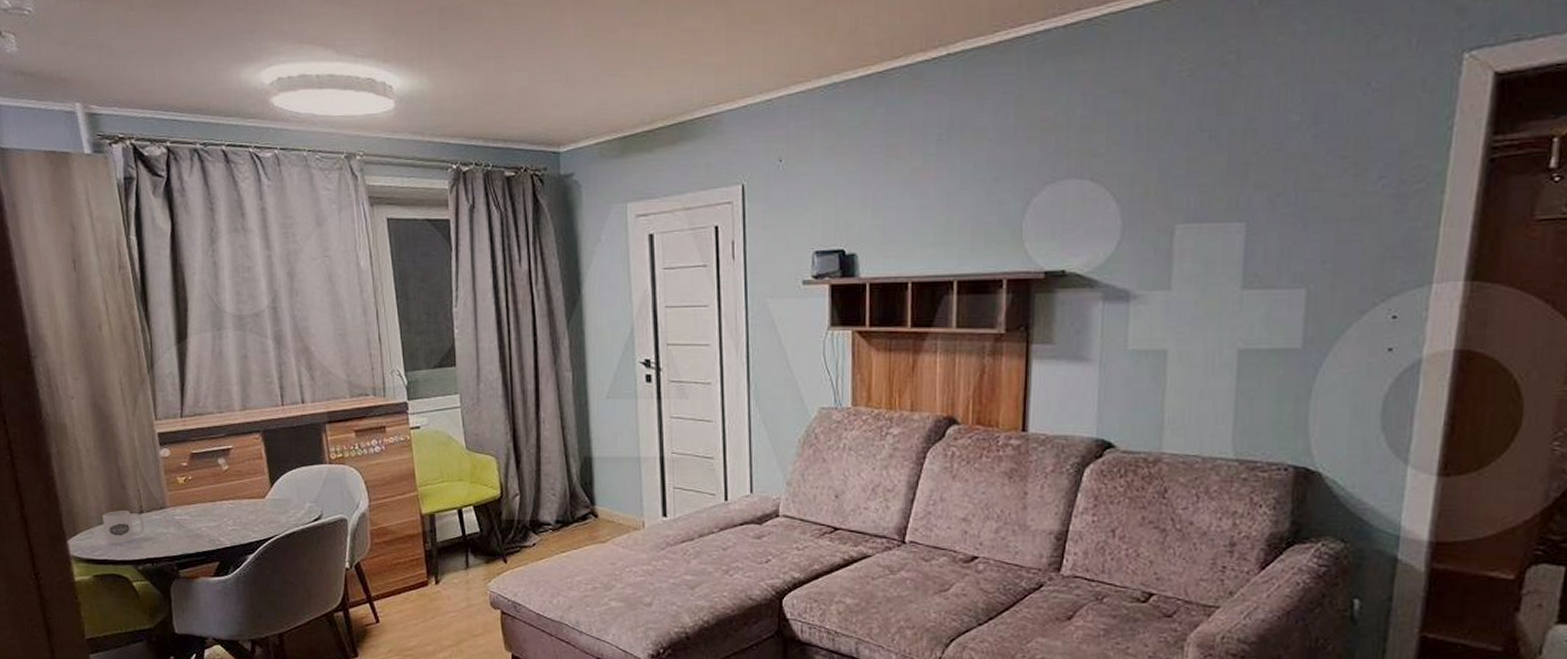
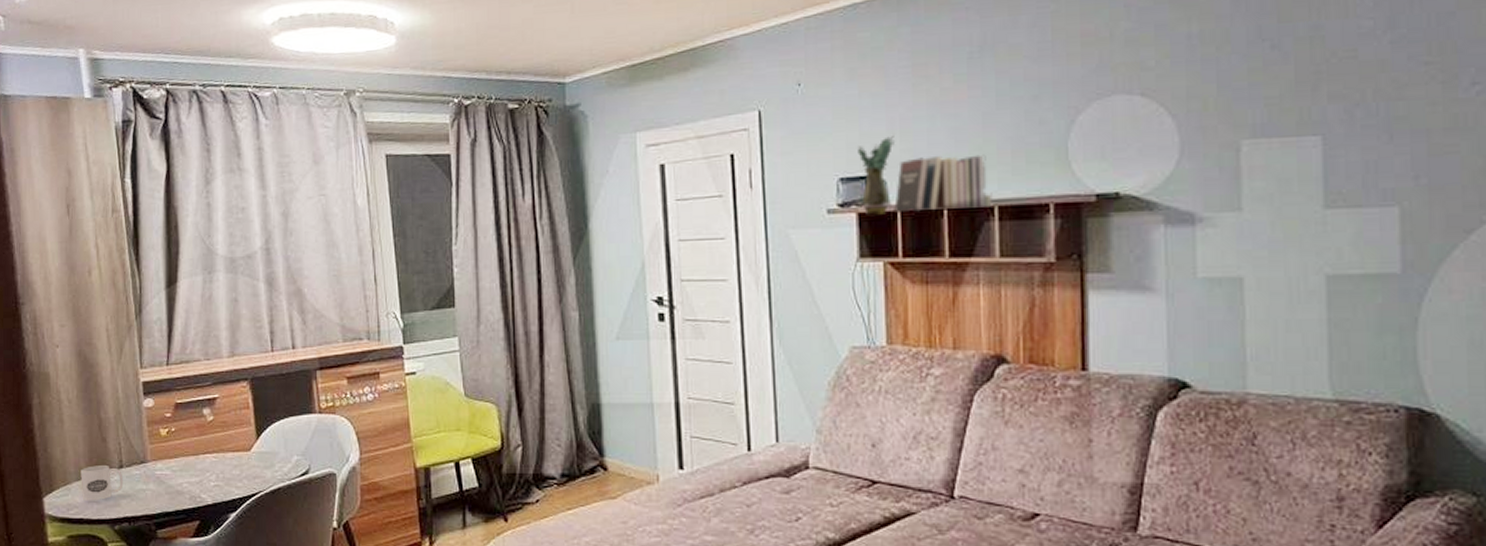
vase: none [832,213,866,288] -> present [857,136,894,217]
books: none [863,231,953,285] -> present [894,154,993,213]

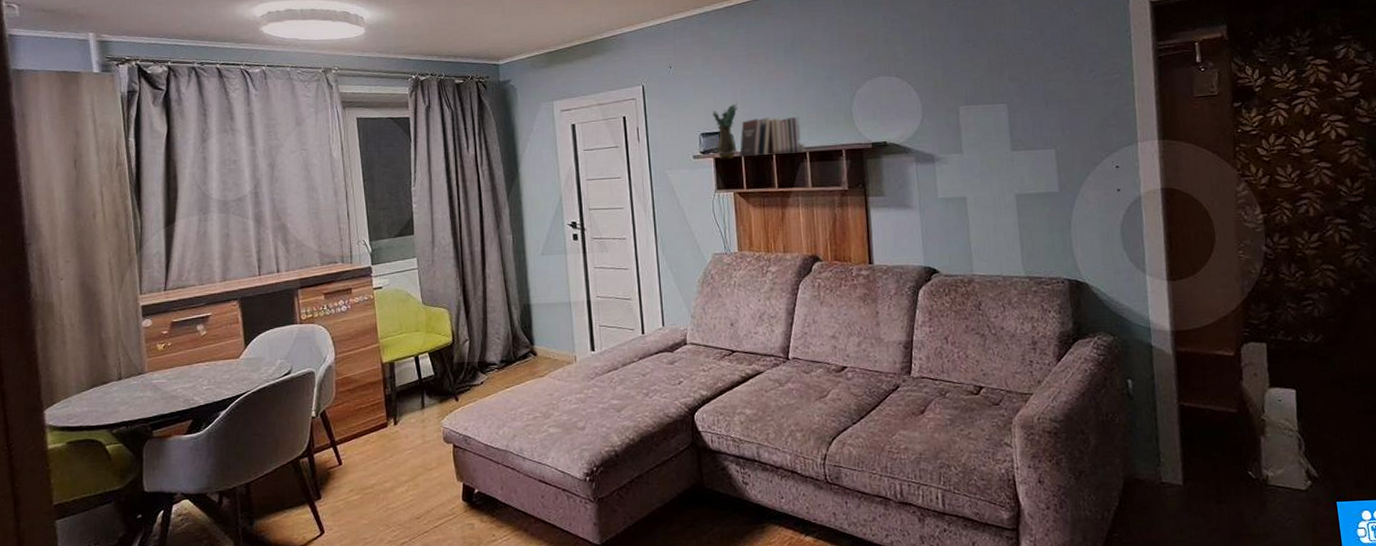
mug: present [81,465,124,501] -> none [81,379,122,411]

